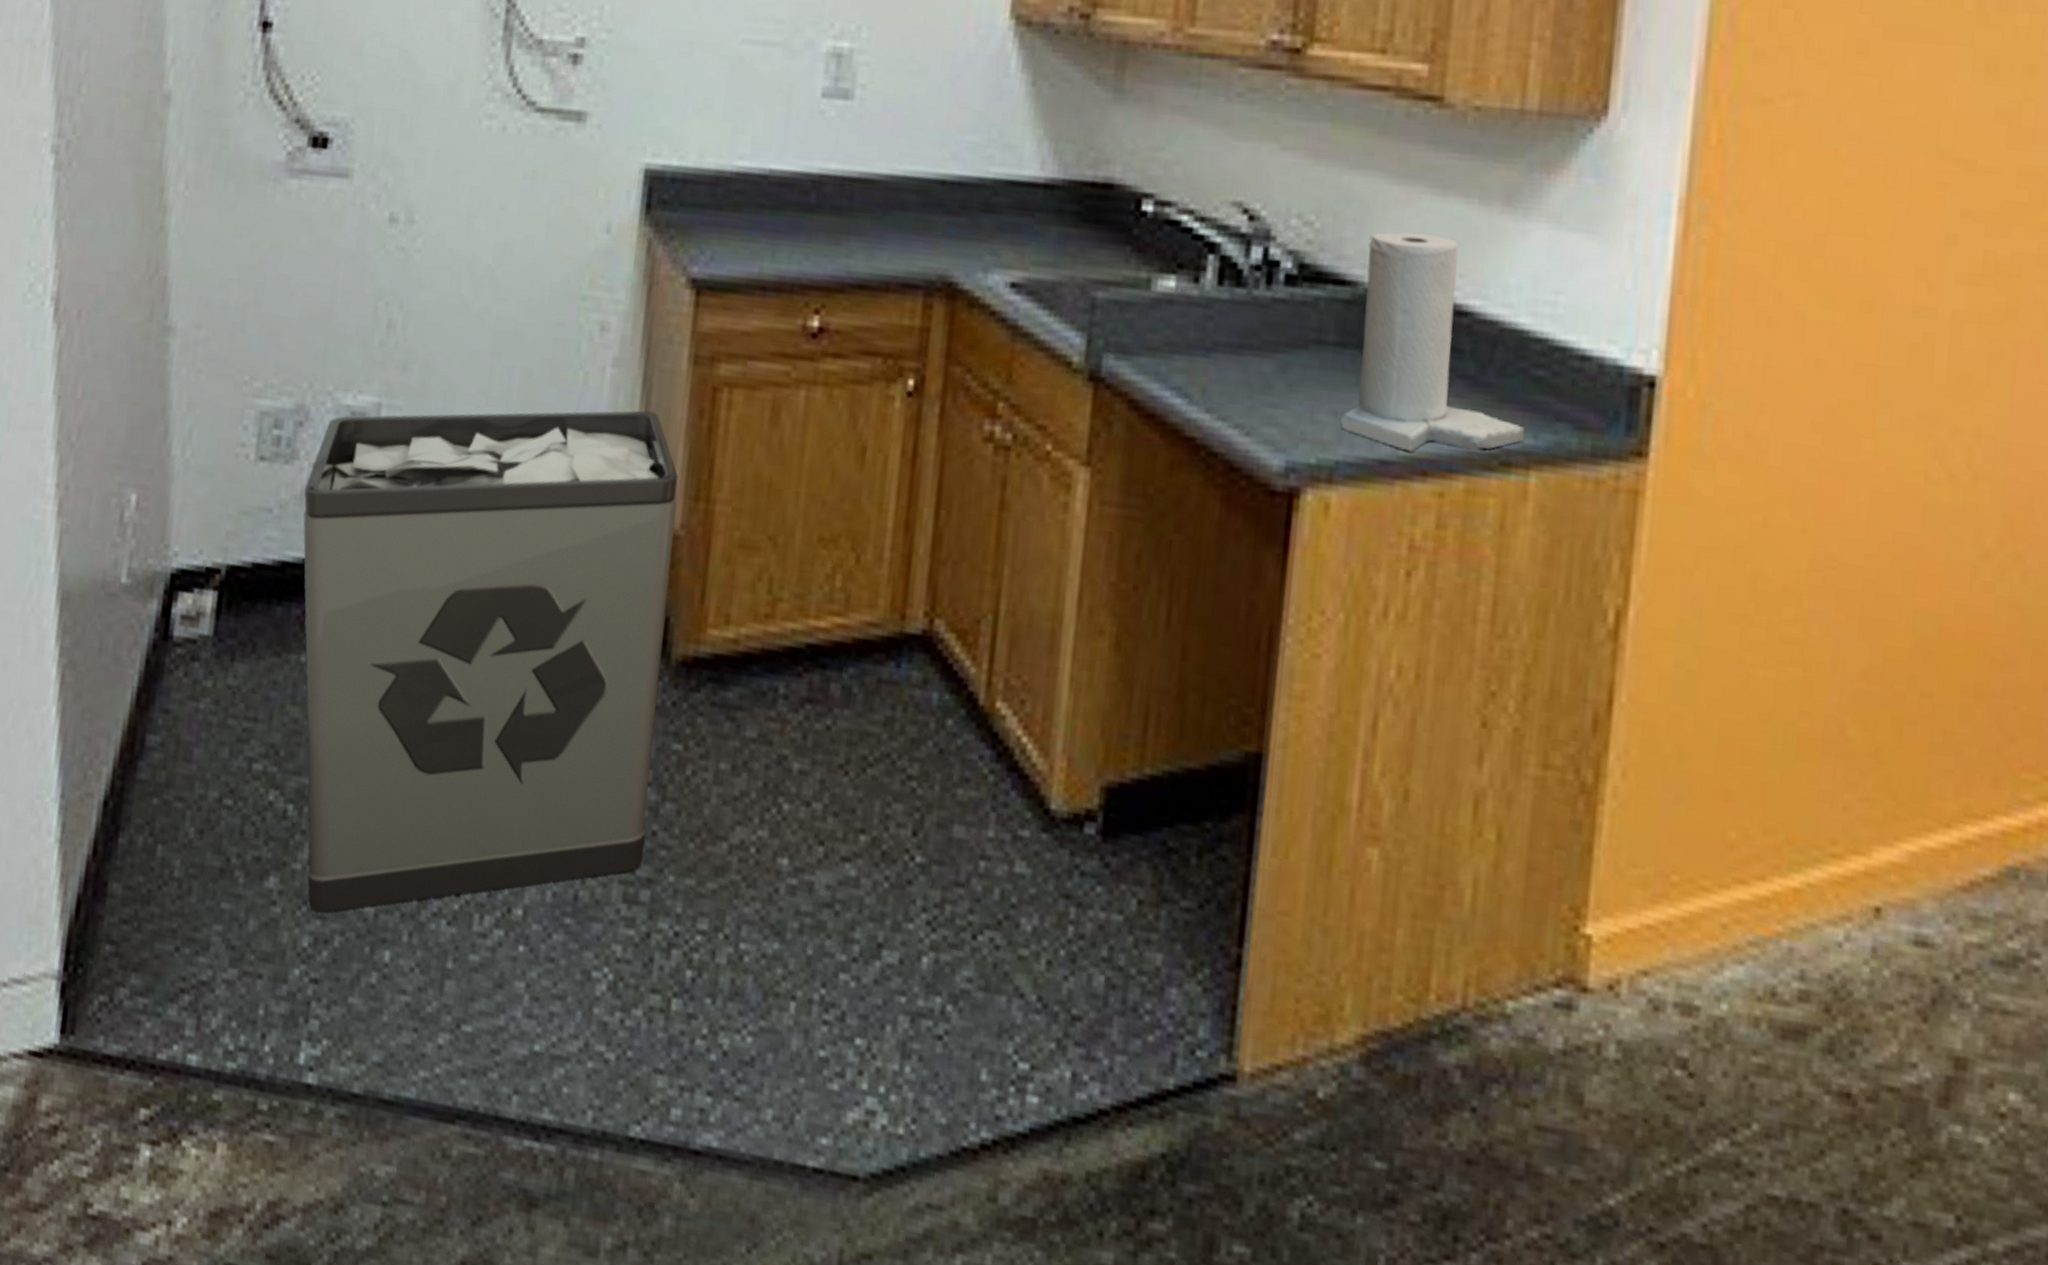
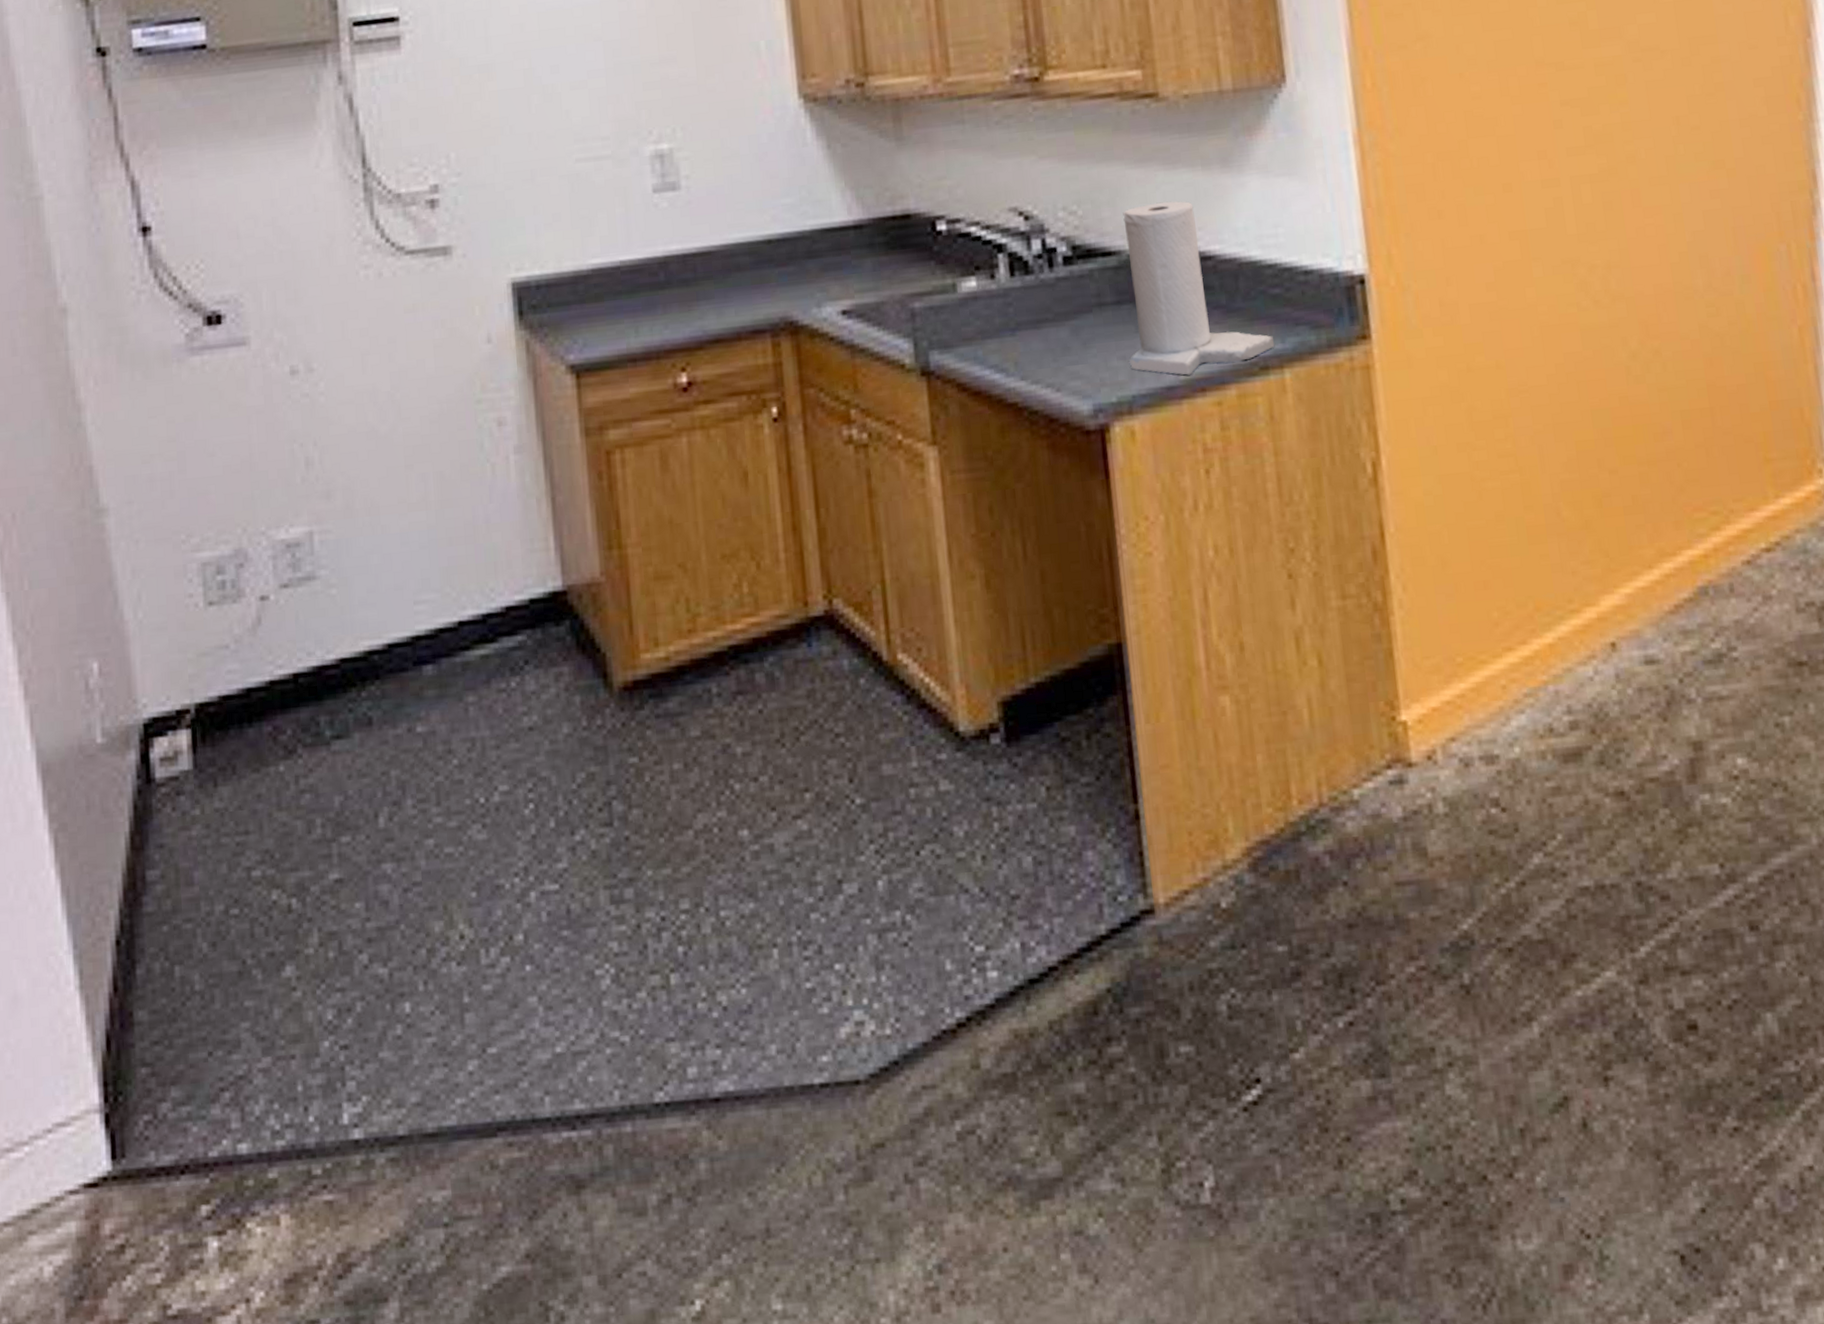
recycling bin: present [303,410,679,913] -> none [255,483,621,986]

